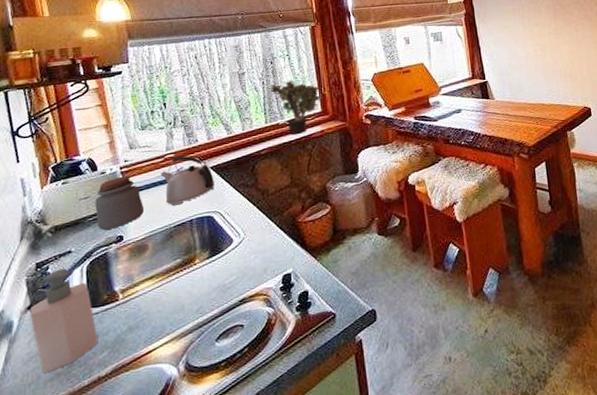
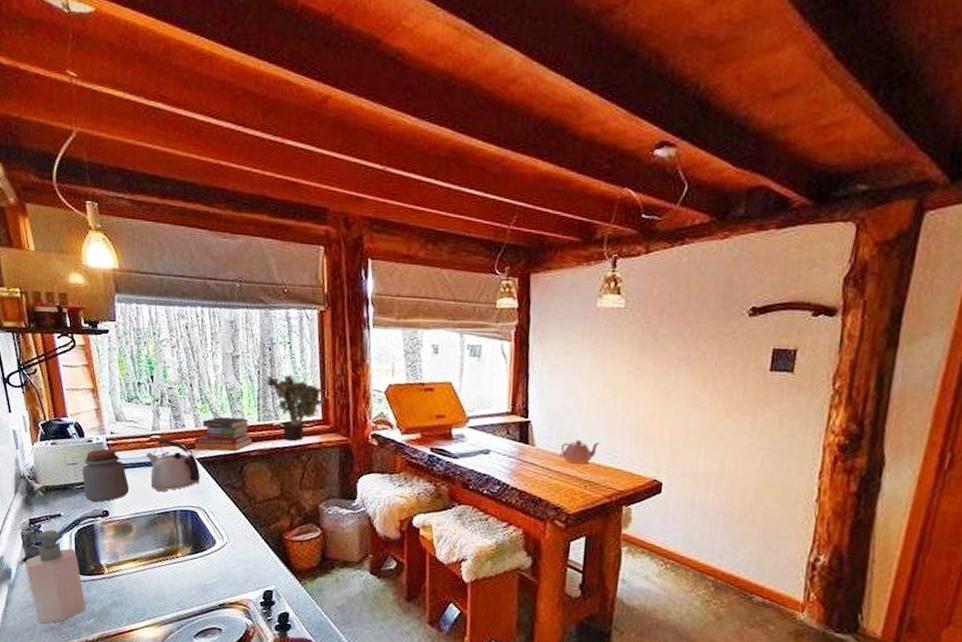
books: none [207,123,262,160] -> present [194,417,253,452]
teapot: none [513,87,540,107] -> present [560,440,599,465]

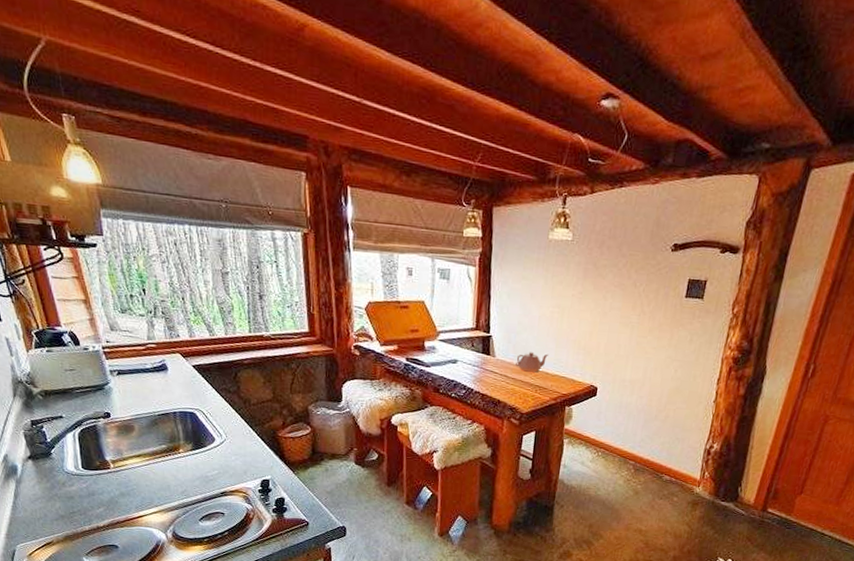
soap bottle: present [26,529,86,624] -> none [31,430,95,514]
jar: present [82,448,130,502] -> none [80,356,129,405]
kettle: present [146,438,200,492] -> none [143,347,197,396]
books: present [194,417,253,452] -> none [189,328,245,360]
potted plant: present [265,374,324,441] -> none [254,290,310,351]

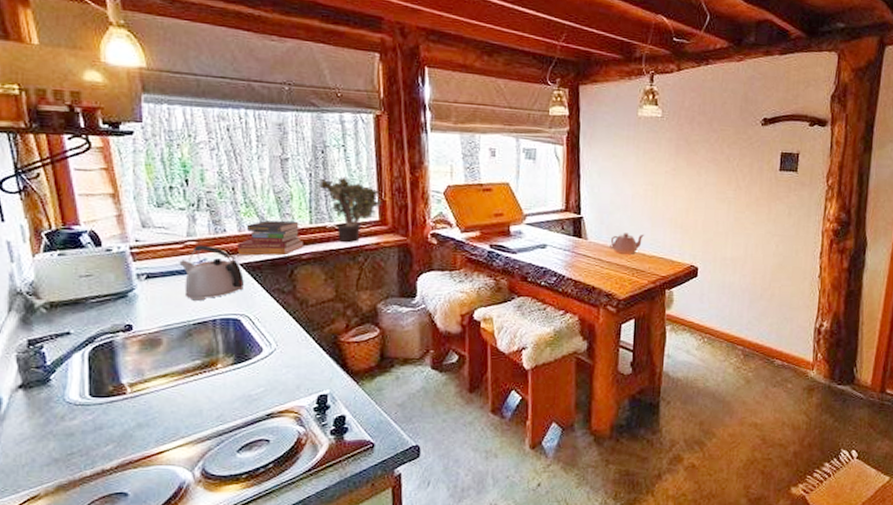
kettle: none [143,347,197,396] -> present [179,245,244,301]
books: none [189,328,245,360] -> present [237,220,304,256]
potted plant: none [254,290,310,351] -> present [317,176,381,242]

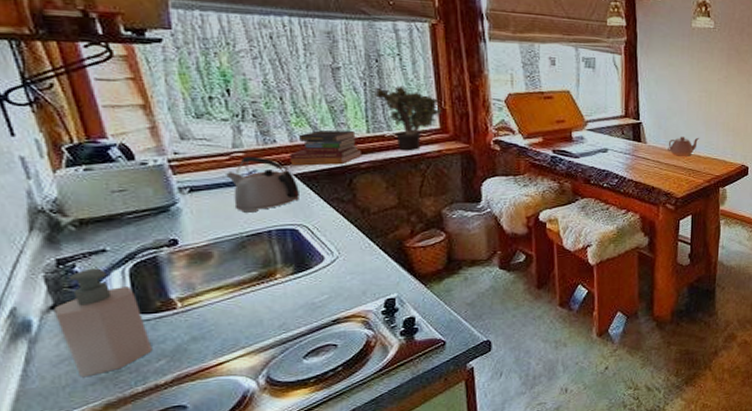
soap bottle: none [22,350,102,457] -> present [54,268,153,378]

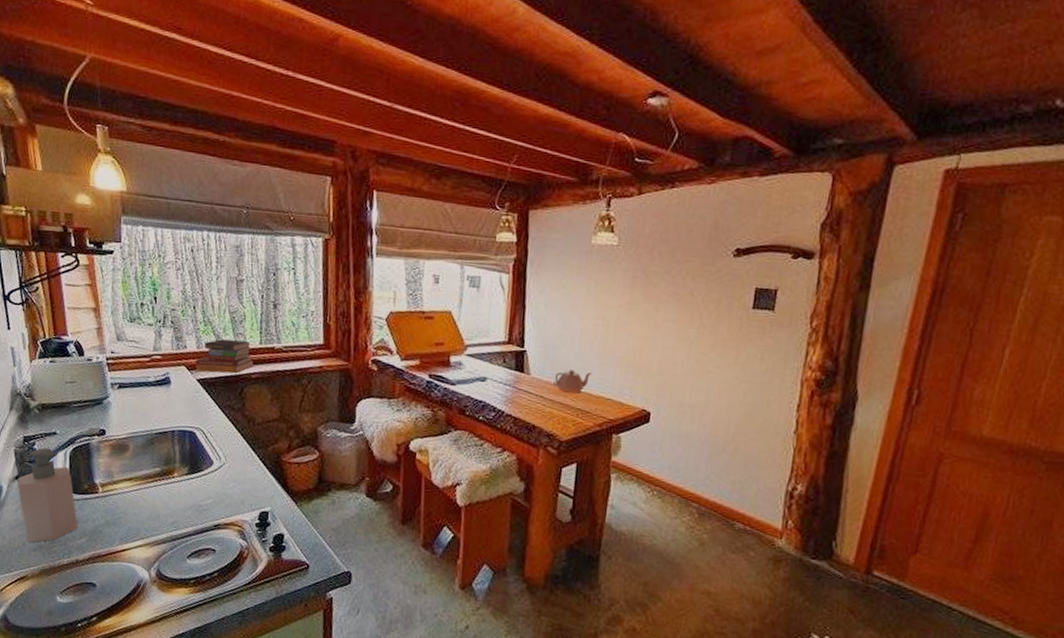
kettle: present [226,156,299,213] -> none [146,359,200,412]
potted plant: present [373,85,441,150] -> none [268,299,326,364]

